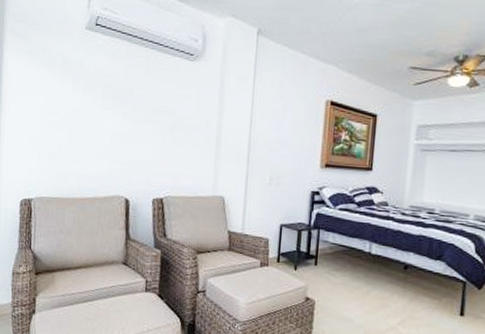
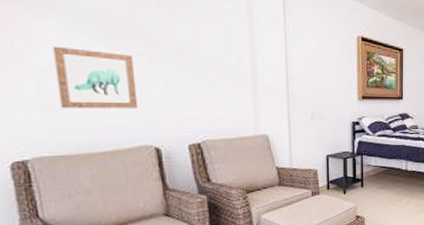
wall art: none [62,105,121,161] -> present [52,46,139,109]

